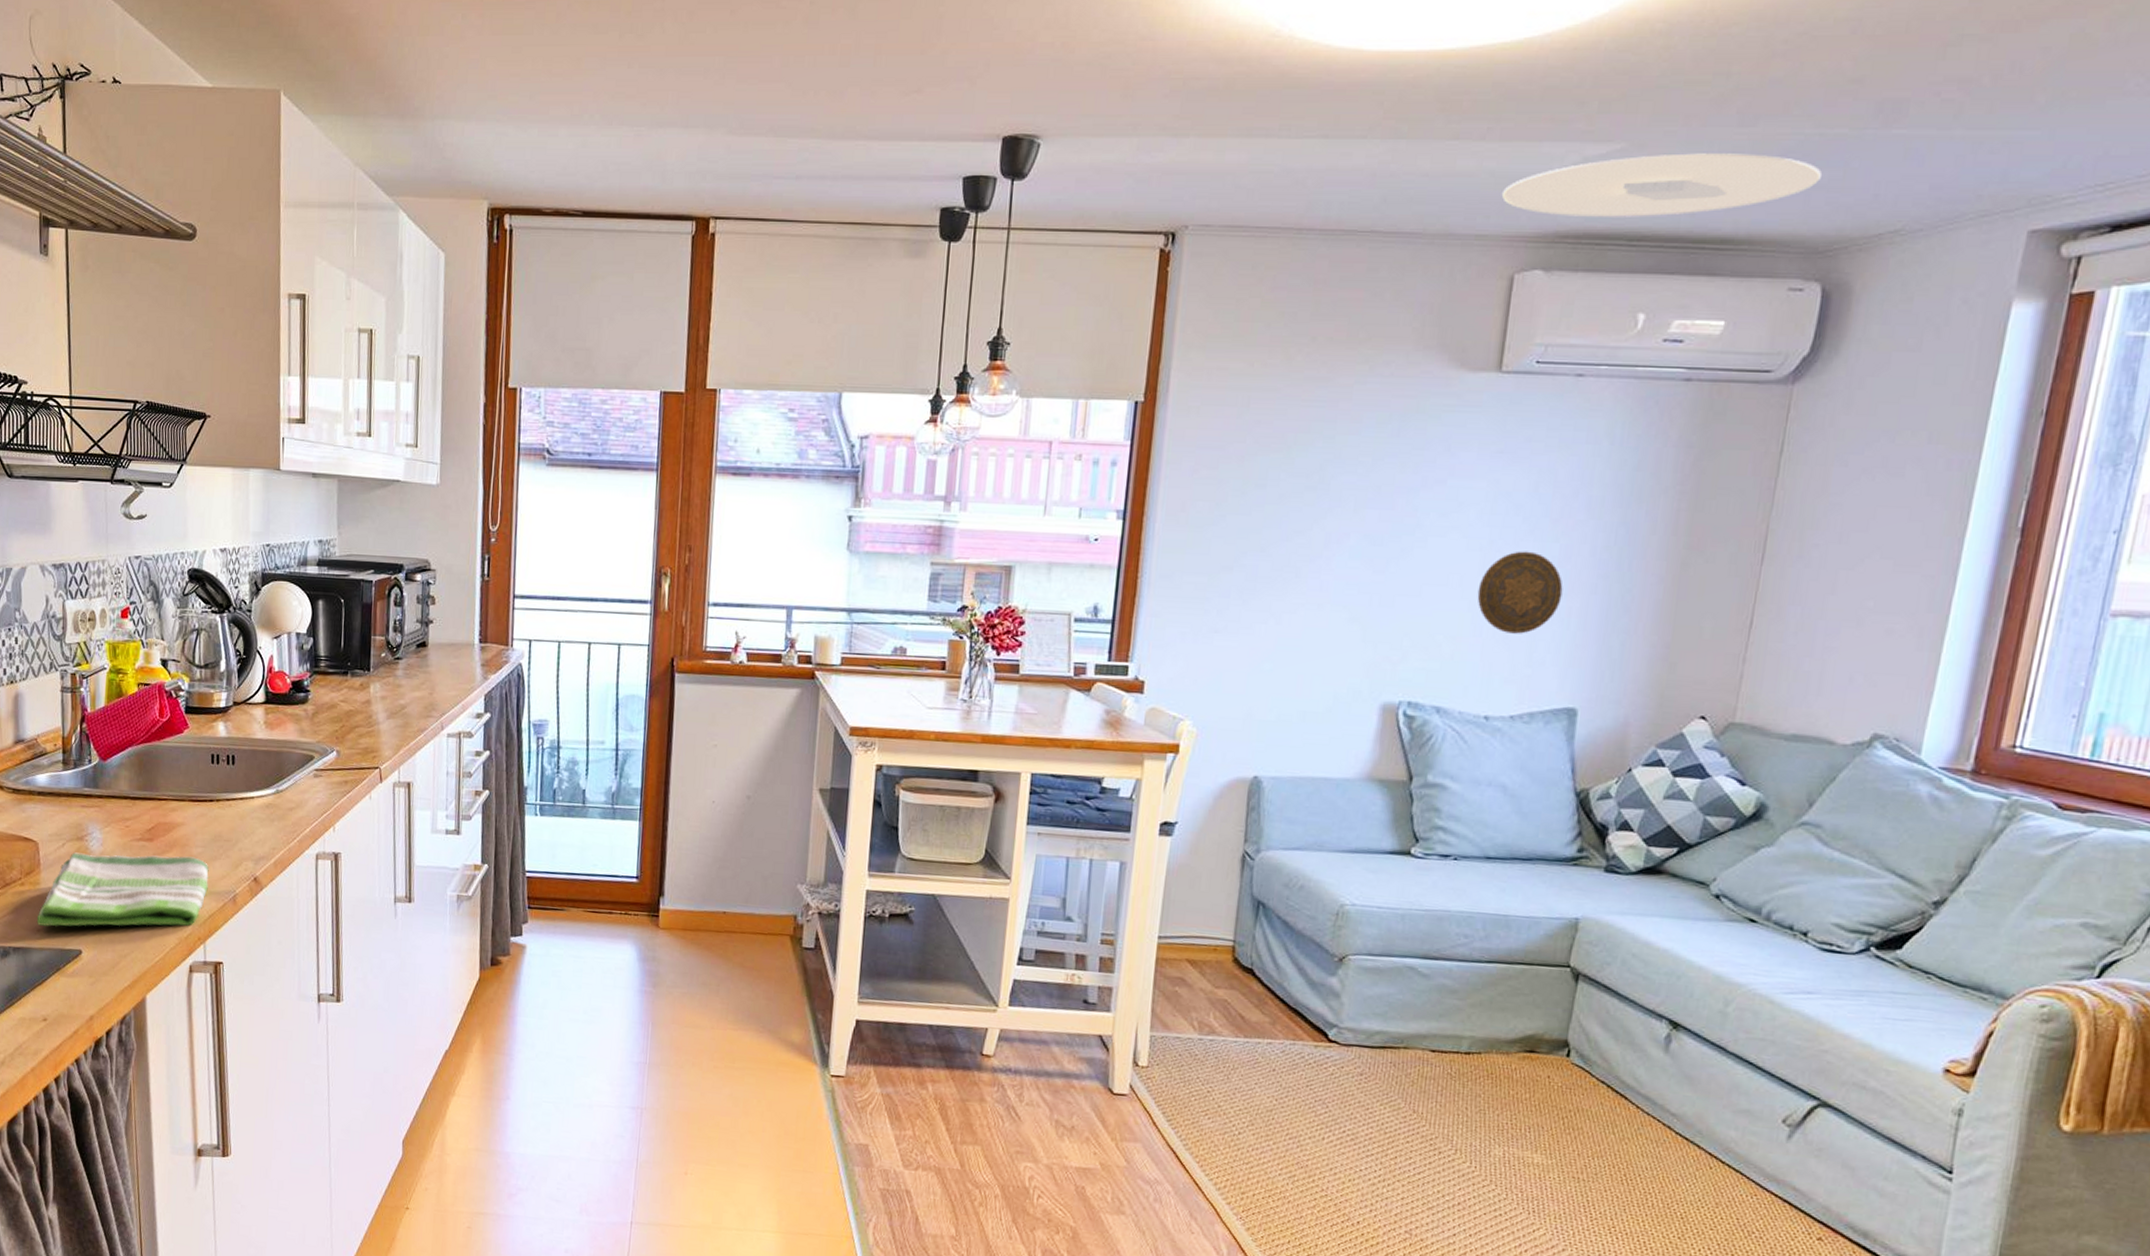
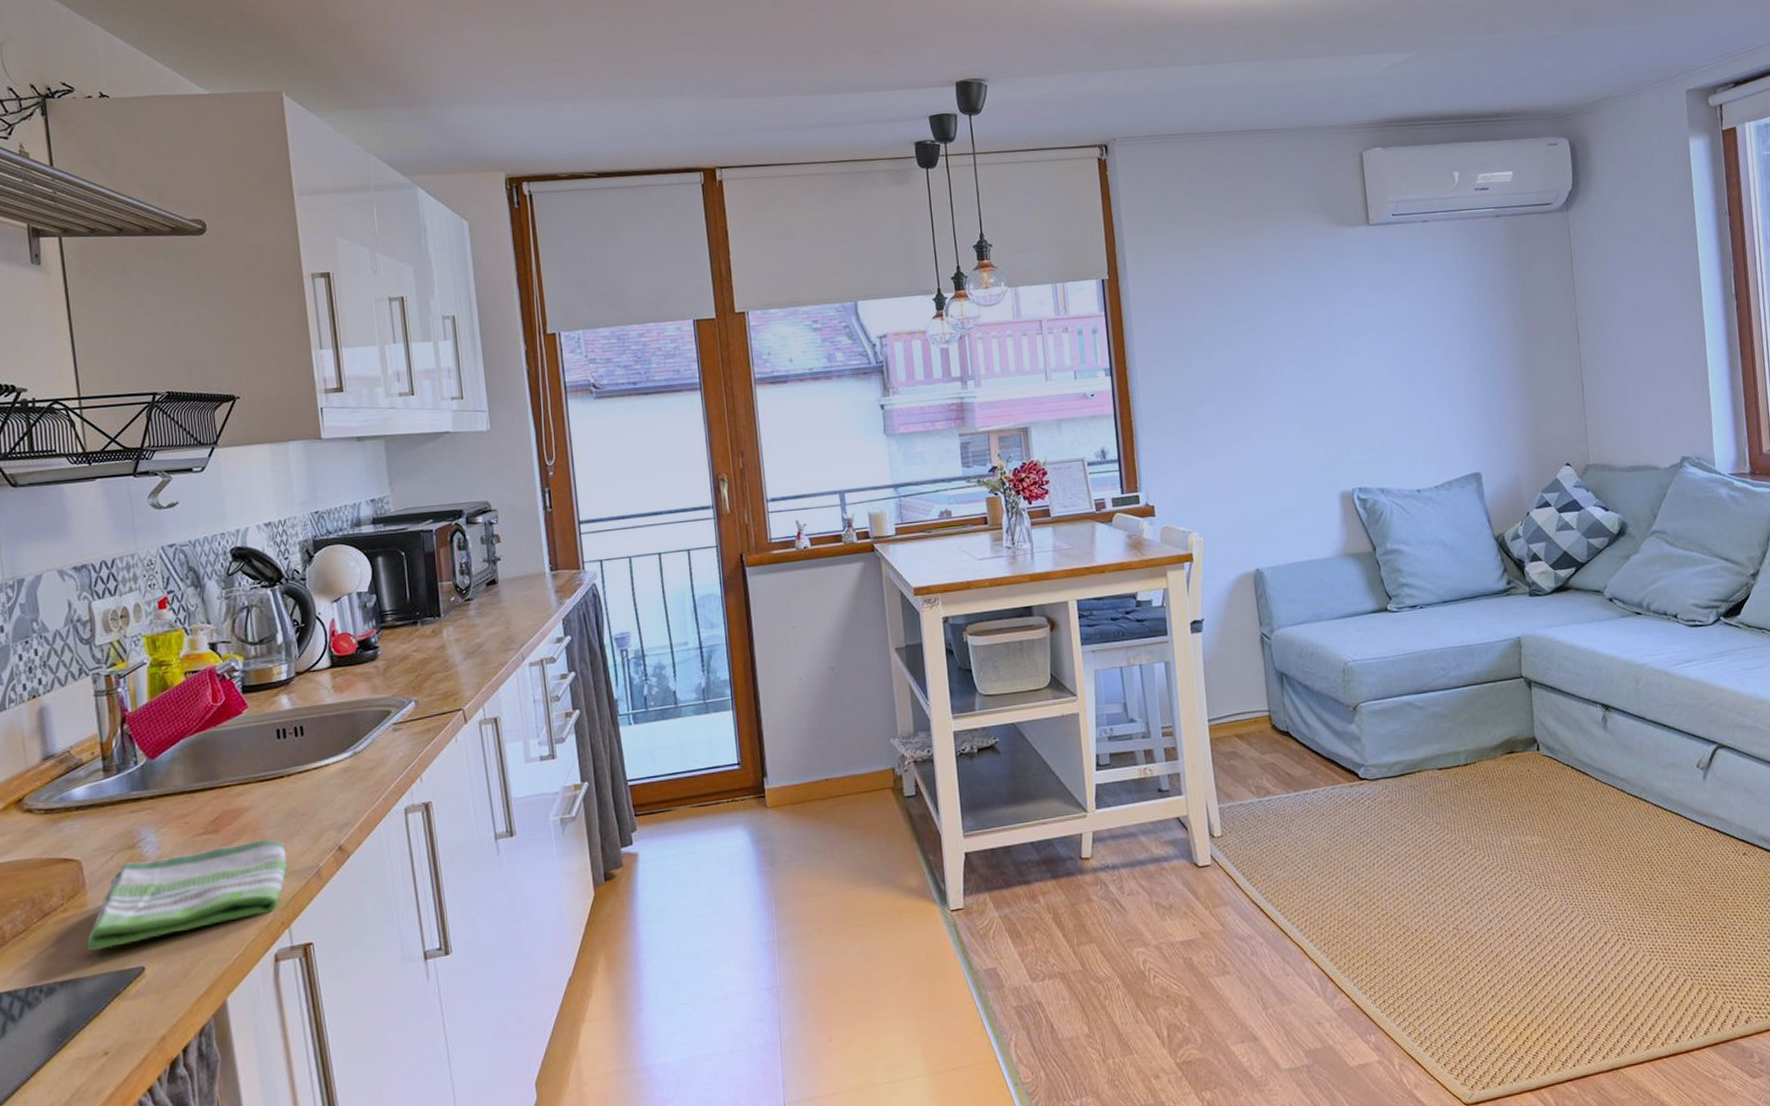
decorative plate: present [1477,551,1563,634] -> none [1390,357,1451,423]
ceiling light: present [1501,153,1822,217] -> none [1340,52,1549,107]

